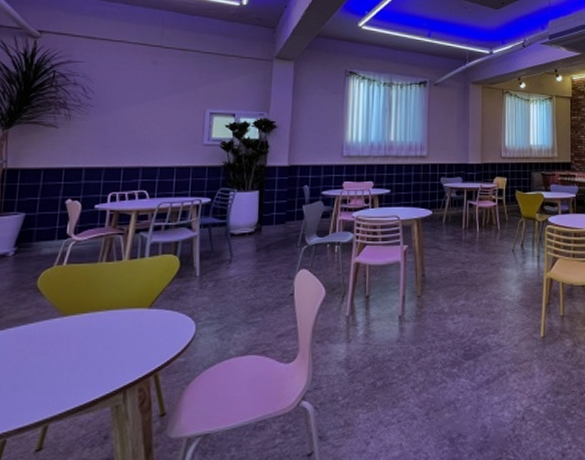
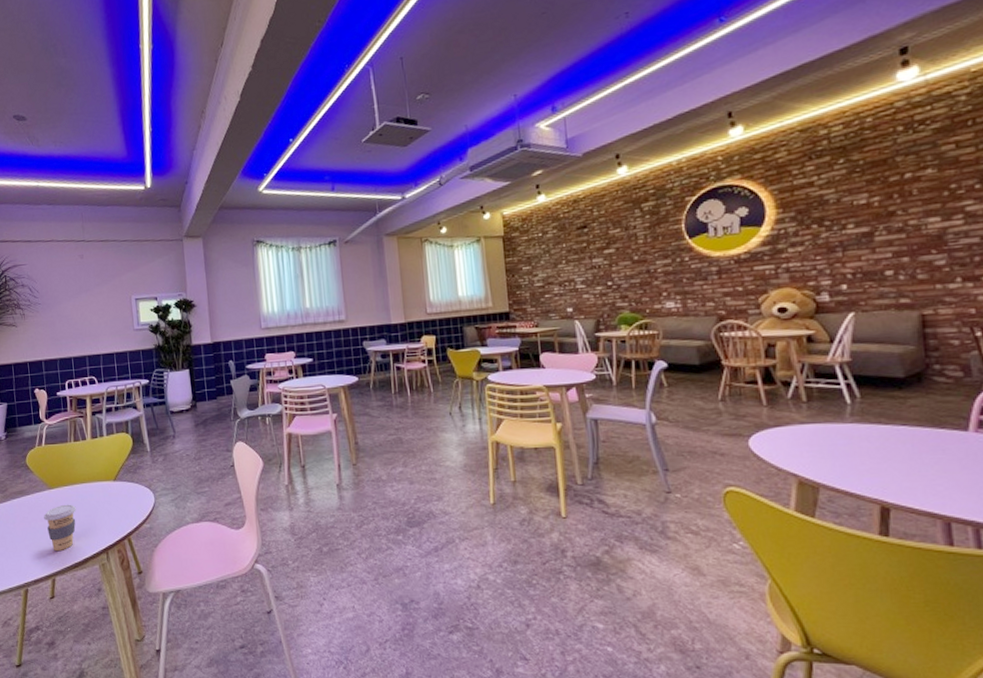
coffee cup: none [47,334,94,391] -> present [44,504,76,551]

